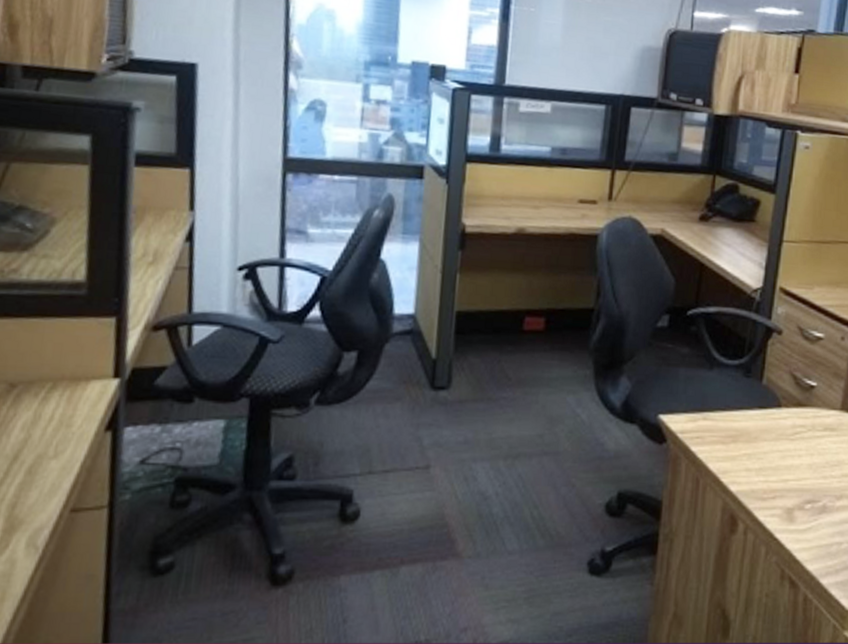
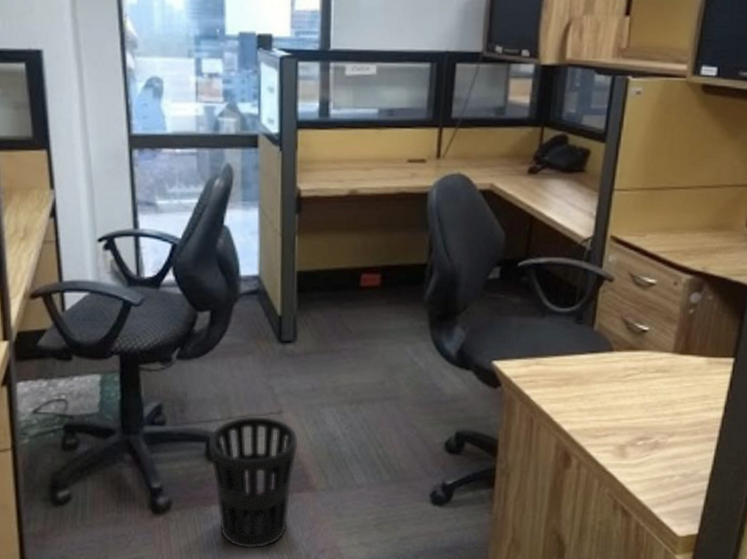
wastebasket: none [342,470,446,627] -> present [207,415,298,549]

